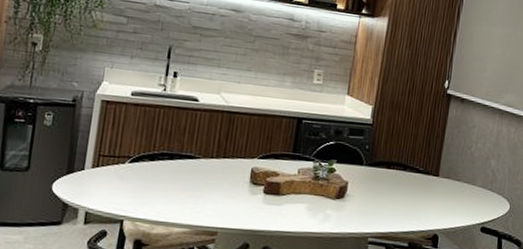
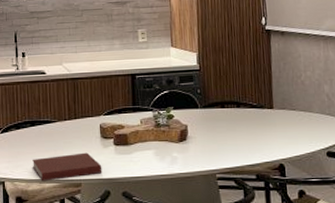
notebook: none [162,197,245,226] -> present [32,152,102,181]

